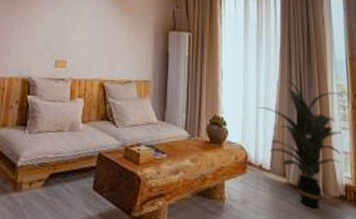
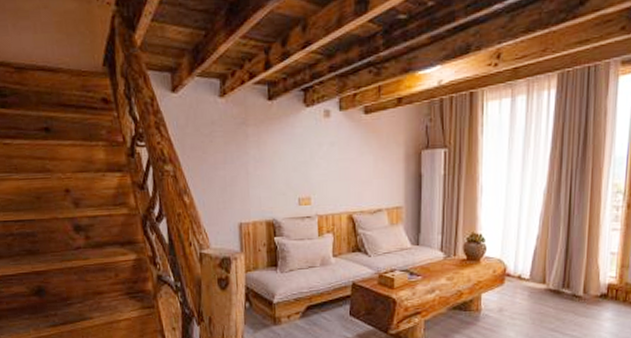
indoor plant: present [258,80,346,209] -> none [520,187,621,309]

